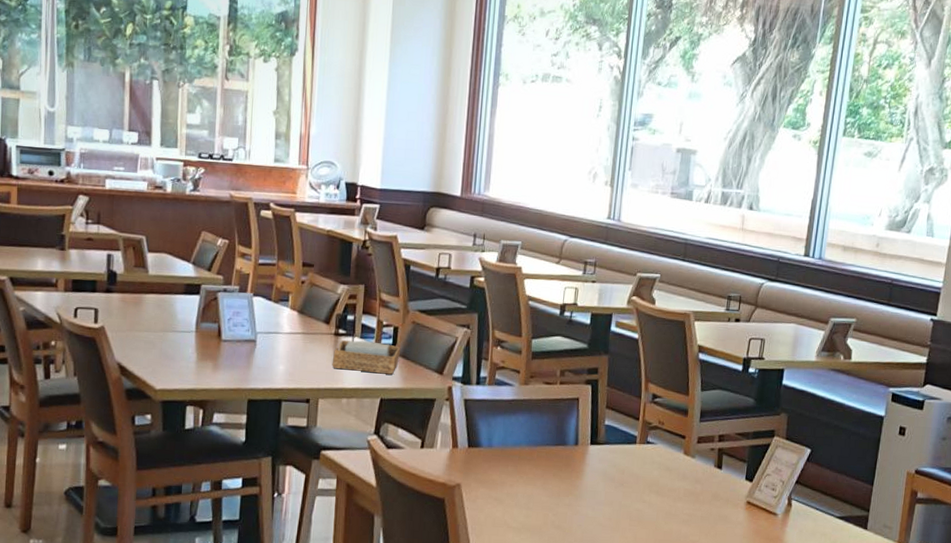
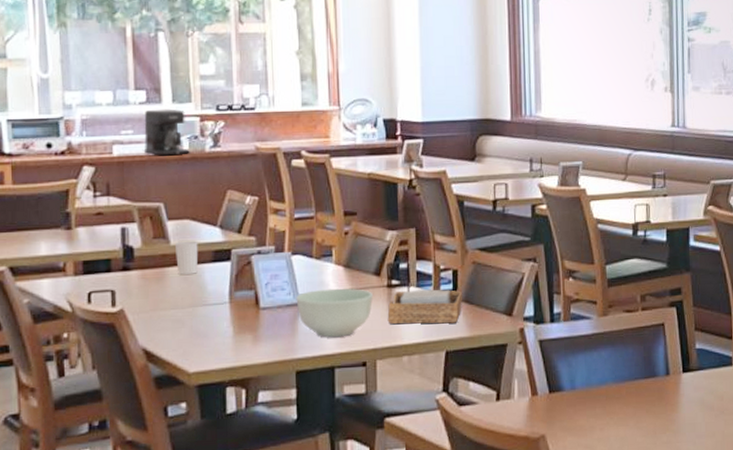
coffee maker: none [133,150,171,195] -> present [144,108,189,156]
cup: none [152,272,173,304] -> present [174,241,199,276]
bowl: none [253,330,322,374] -> present [296,288,374,337]

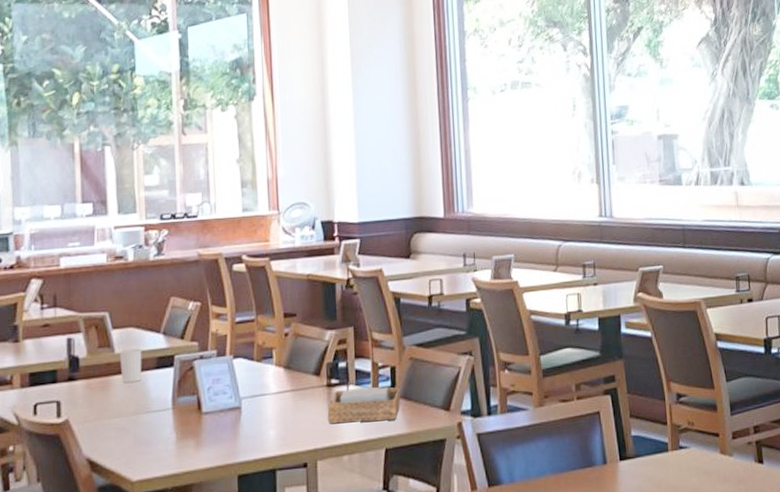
coffee maker: present [144,108,189,156] -> none [90,220,133,266]
bowl: present [296,288,374,337] -> none [237,389,314,440]

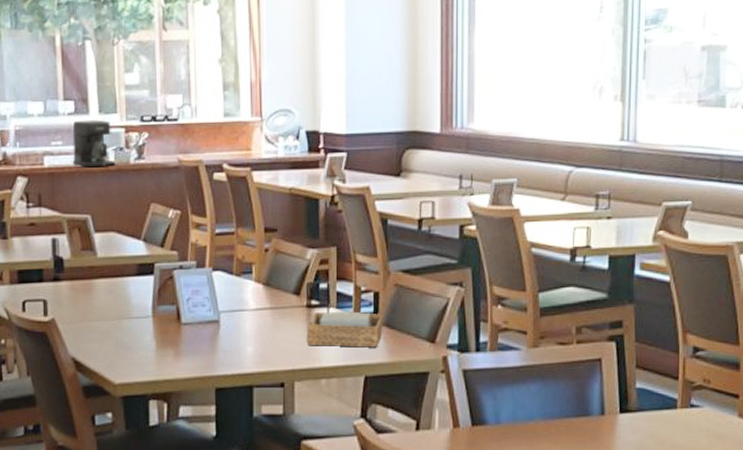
coffee maker: none [90,220,133,266] -> present [72,119,114,168]
cup: present [119,348,142,384] -> none [101,253,123,288]

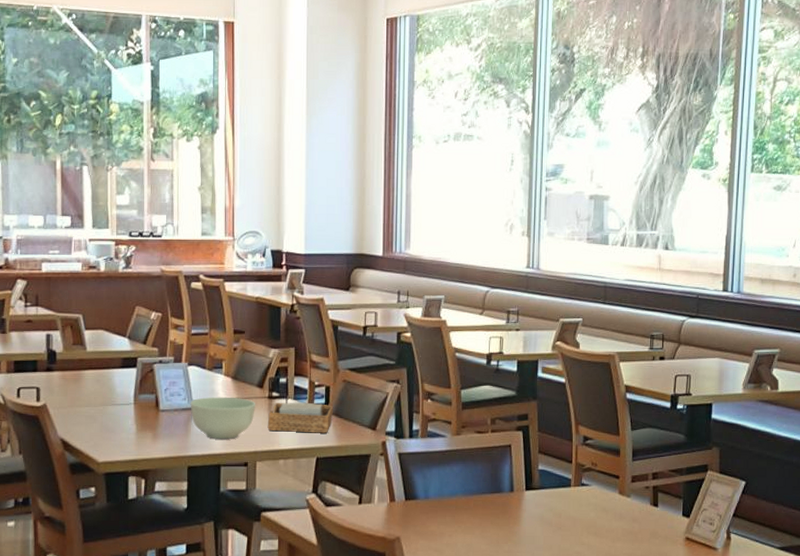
coffee maker: present [72,119,114,168] -> none [68,233,105,274]
bowl: none [216,306,293,355] -> present [190,397,256,439]

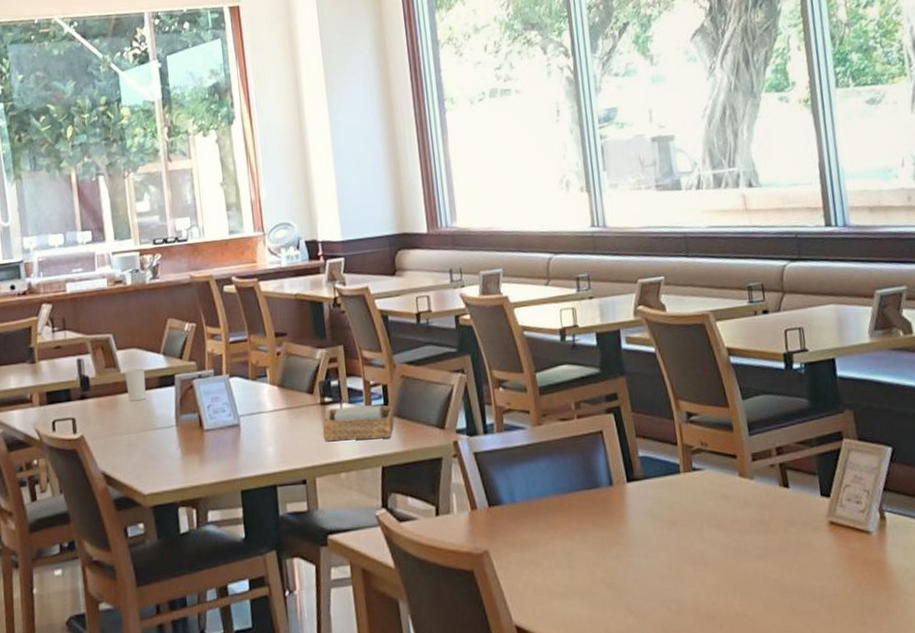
cup: none [90,348,110,378] -> present [124,368,146,402]
bowl: present [190,397,256,439] -> none [236,407,308,456]

